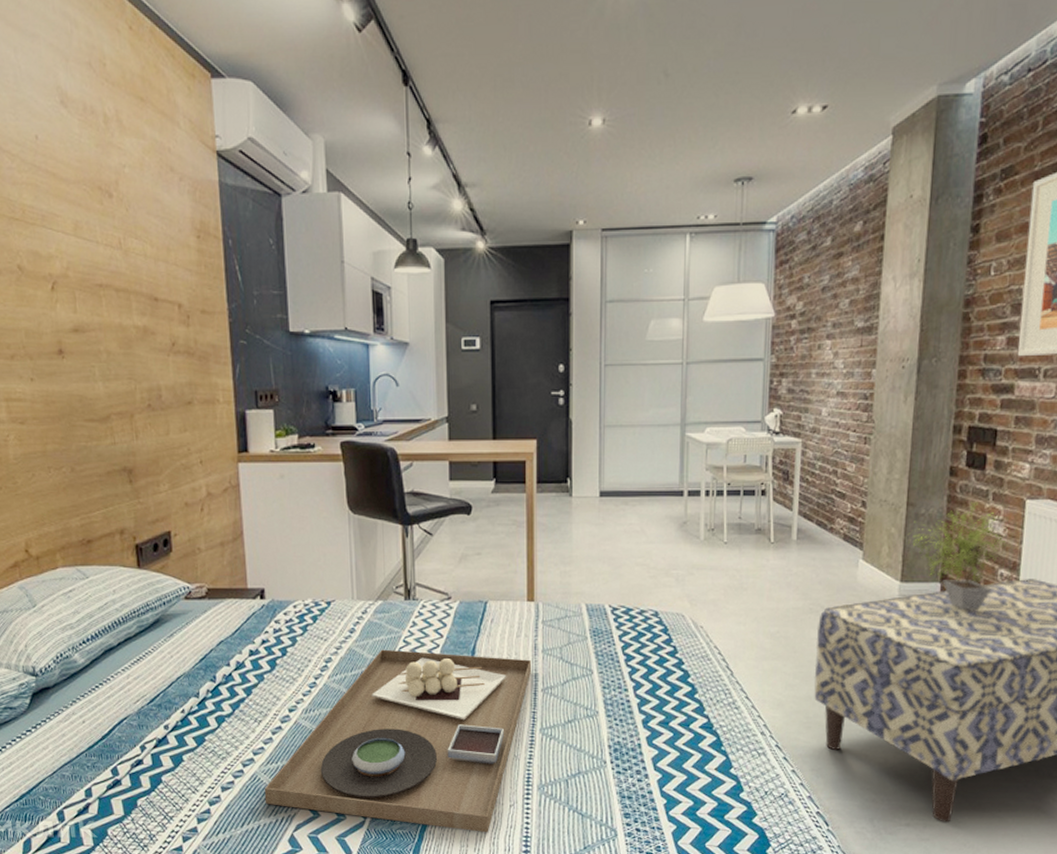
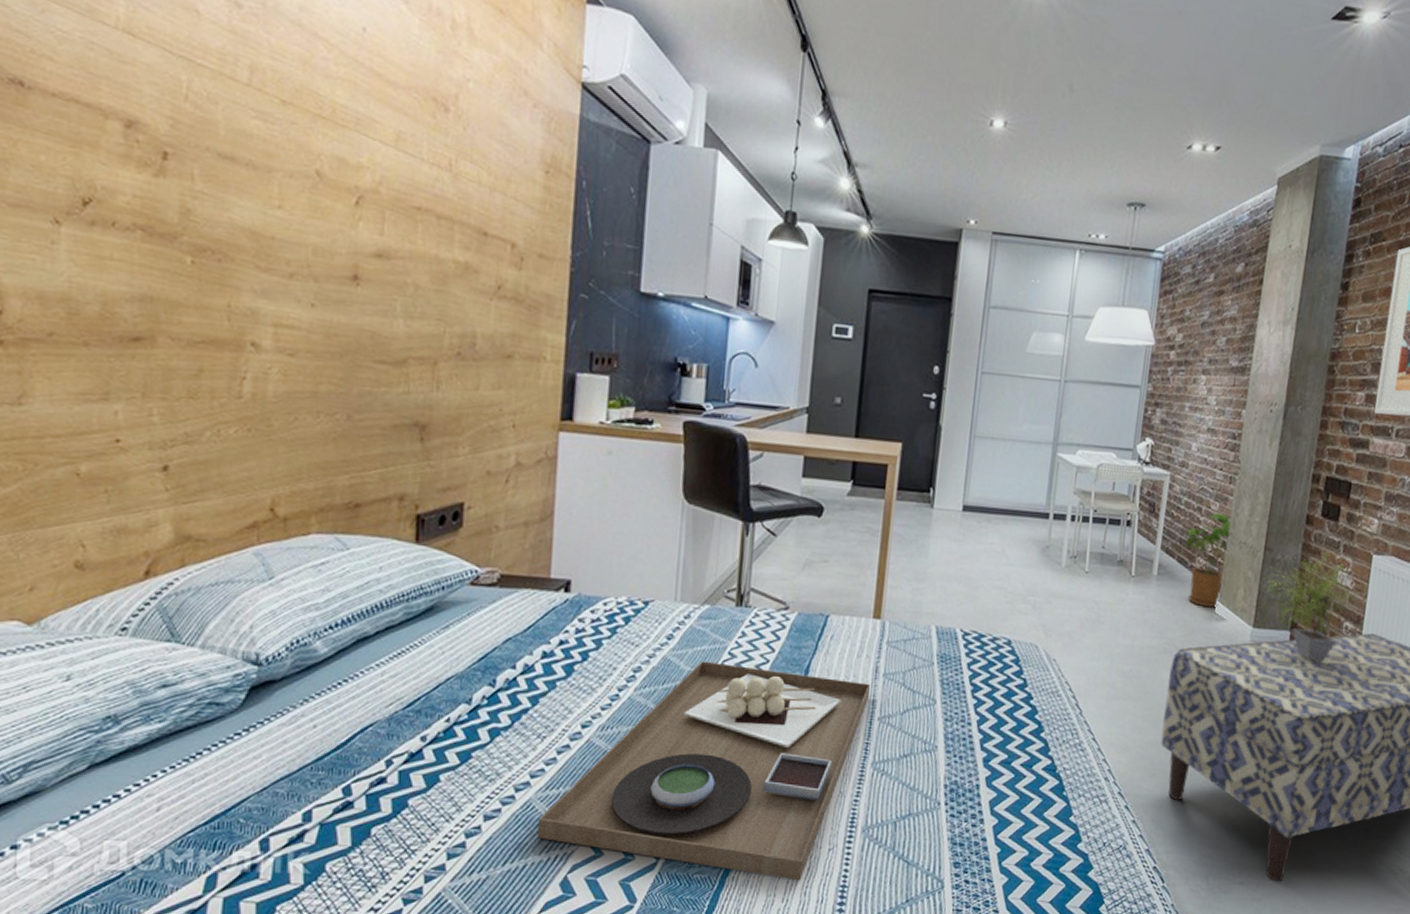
house plant: none [823,474,870,567] -> present [1185,512,1231,608]

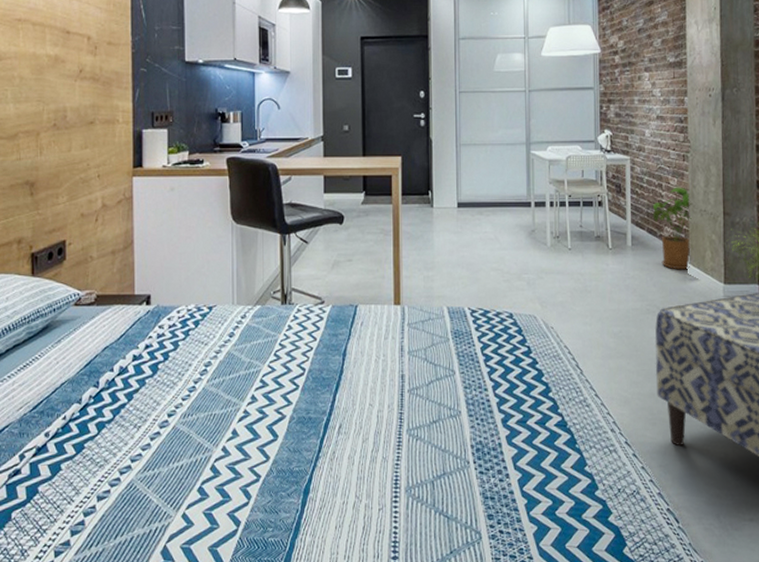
platter: present [536,661,871,881] -> none [139,352,399,539]

